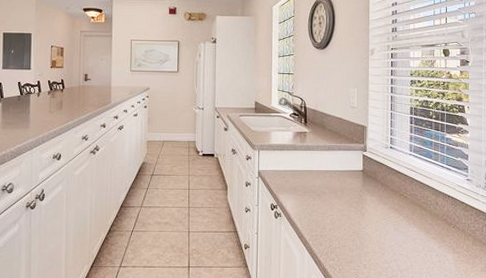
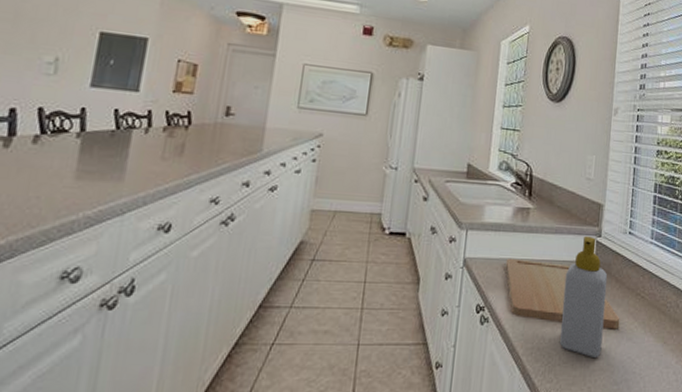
cutting board: none [290,170,387,222] -> present [505,258,620,329]
soap bottle: none [338,152,374,243] -> present [560,237,608,357]

